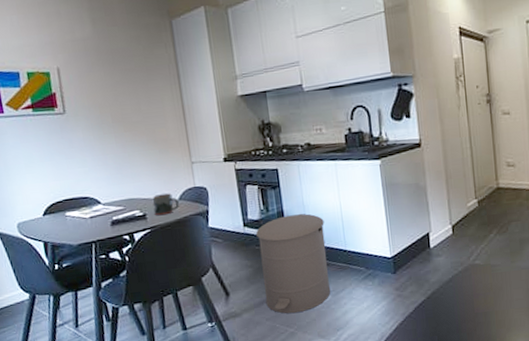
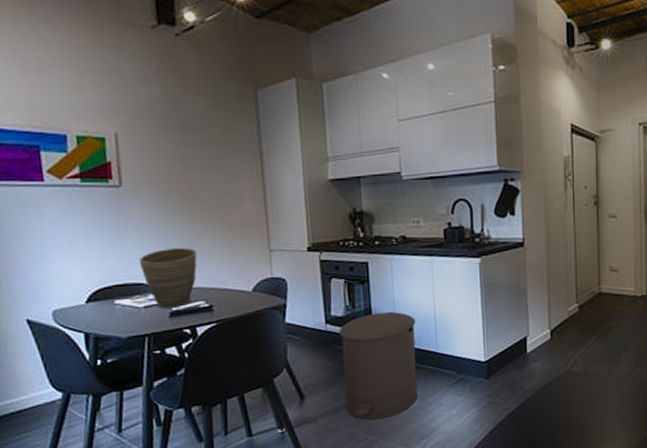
vase: none [83,164,131,219] -> present [139,248,197,310]
mug: present [152,193,179,216] -> none [221,283,252,308]

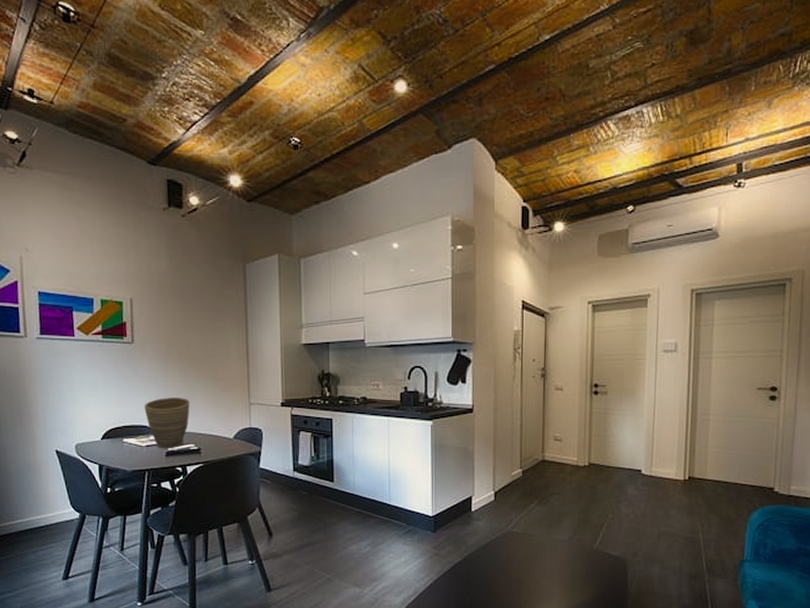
trash can: present [338,311,418,420] -> none [304,464,371,560]

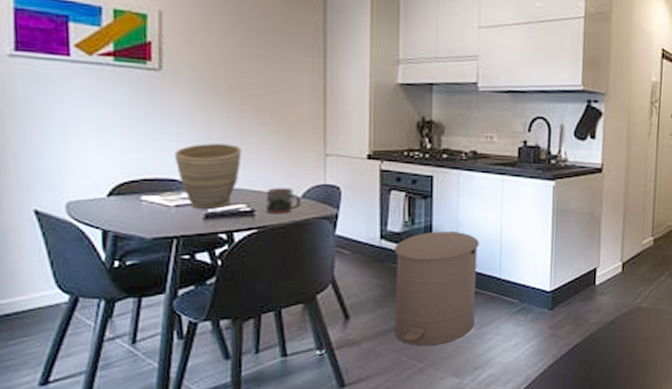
mug: none [208,431,233,452] -> present [266,188,300,214]
trash can: none [304,464,371,560] -> present [393,230,479,346]

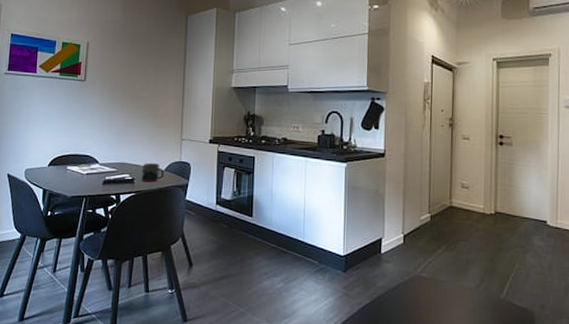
vase: present [174,143,242,210] -> none [88,130,129,178]
trash can: present [393,230,479,346] -> none [223,200,288,294]

